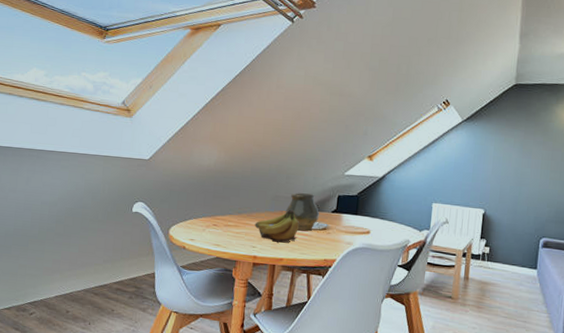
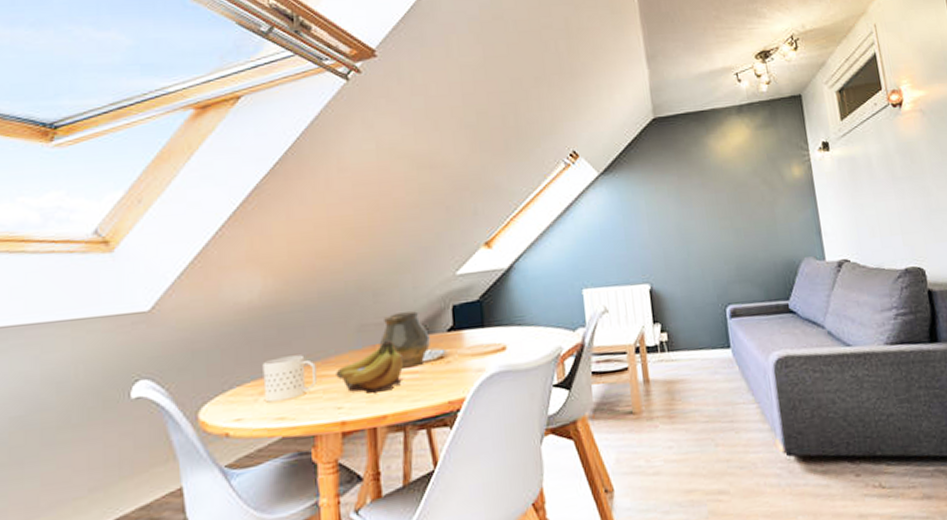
mug: none [209,206,243,235] -> present [262,355,317,403]

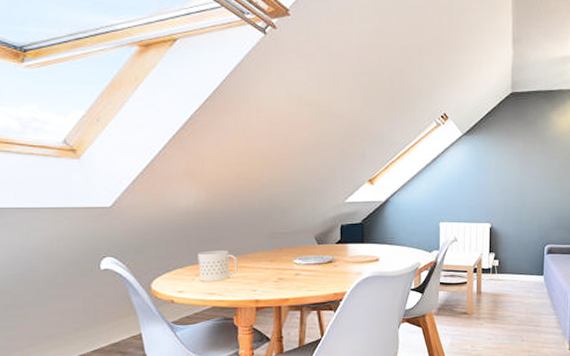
fruit: present [336,339,404,393] -> none [252,245,303,282]
vase: present [379,310,431,369] -> none [285,225,324,267]

